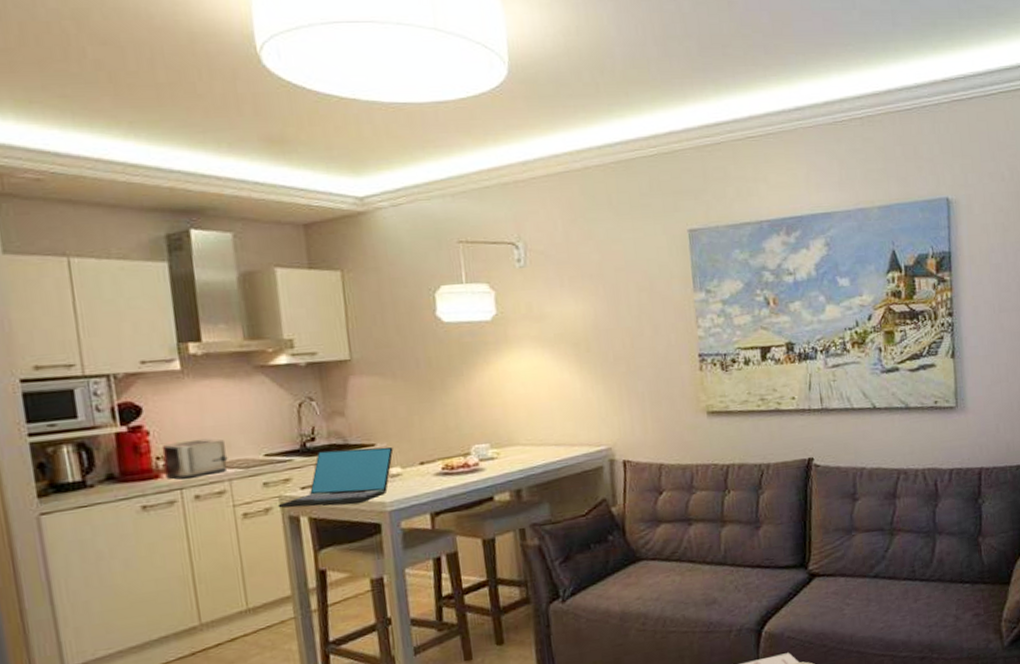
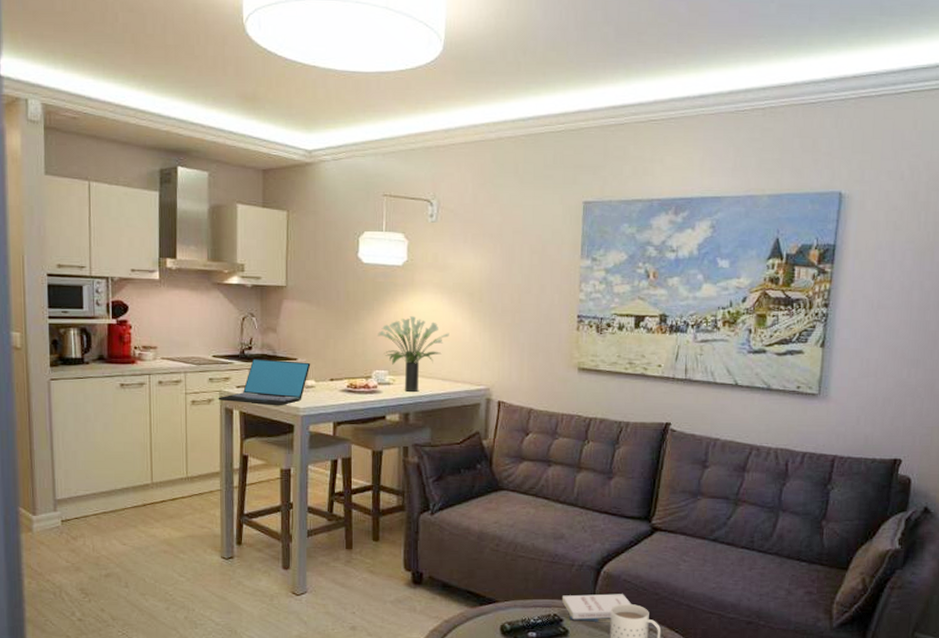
toaster: present [162,438,228,480] -> none [139,336,186,368]
flower arrangement: none [471,376,557,465] -> present [378,315,449,392]

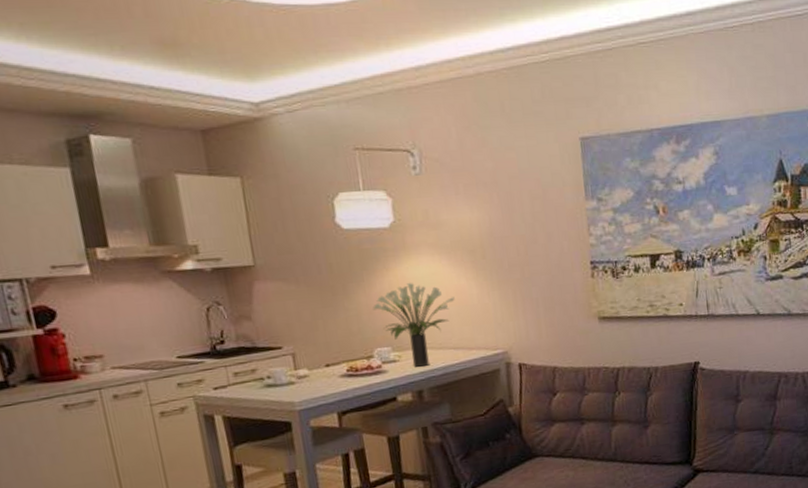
laptop: present [218,359,311,406] -> none [192,349,300,407]

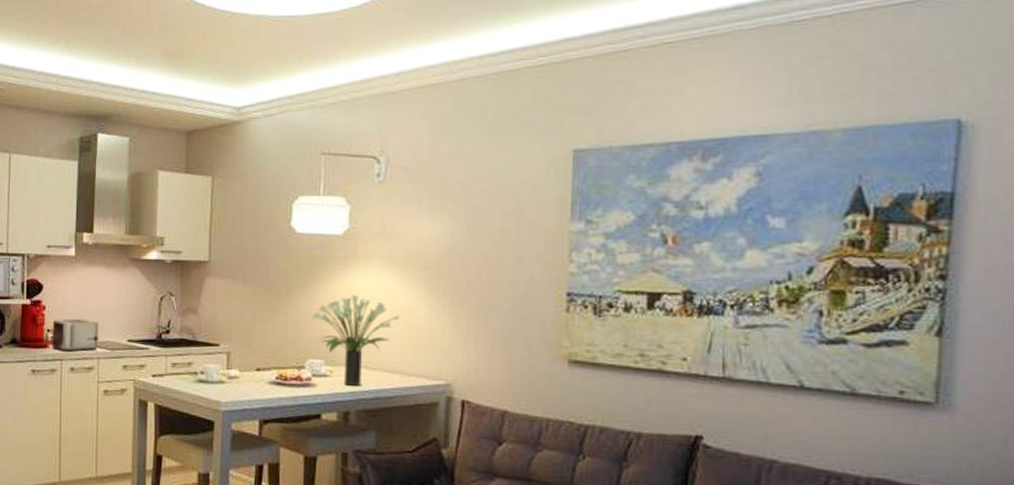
toaster: none [78,340,143,380] -> present [52,318,99,353]

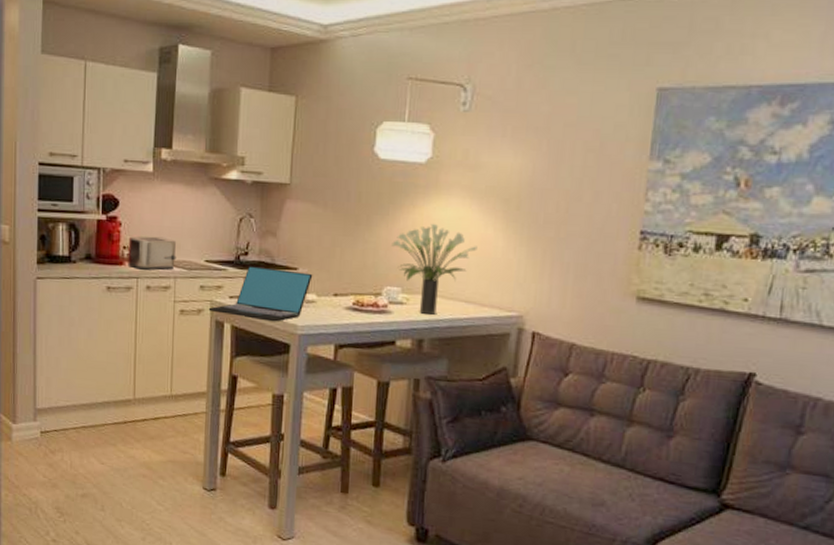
laptop: none [132,344,235,399] -> present [208,266,313,322]

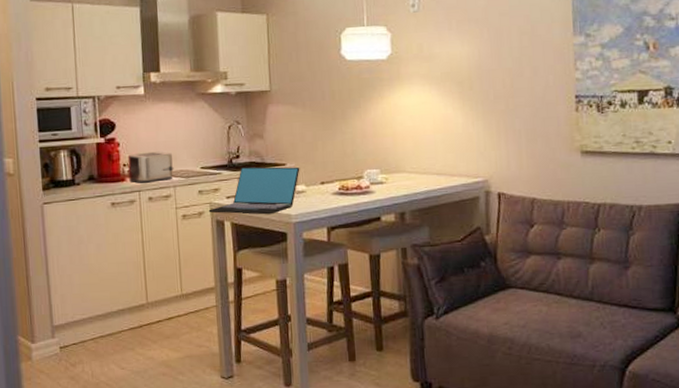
flower arrangement: present [392,223,478,315] -> none [366,109,441,190]

